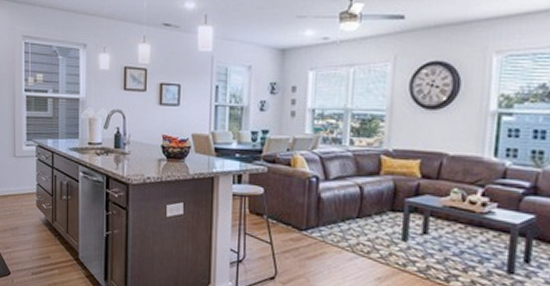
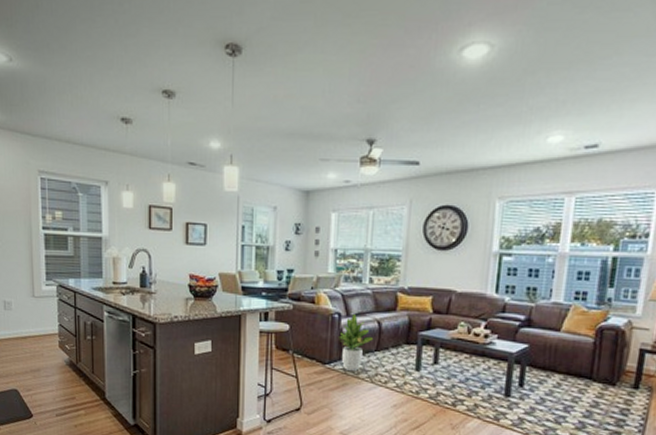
potted plant: none [317,178,355,240] -> present [339,315,374,372]

